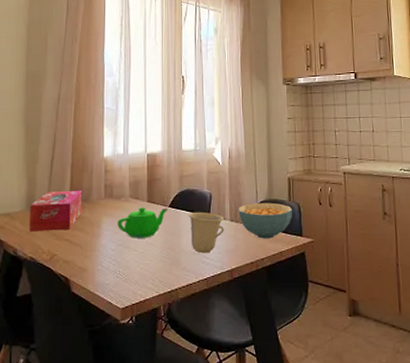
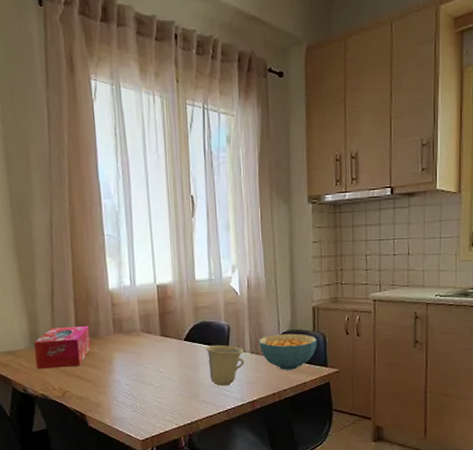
teapot: present [118,207,168,238] -> none [130,341,184,373]

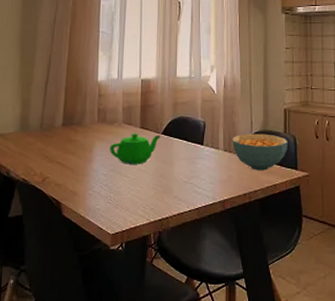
tissue box: present [34,326,91,369] -> none [22,114,76,153]
teapot: none [130,341,184,373] -> present [110,133,161,165]
cup: present [205,344,244,386] -> none [181,140,217,183]

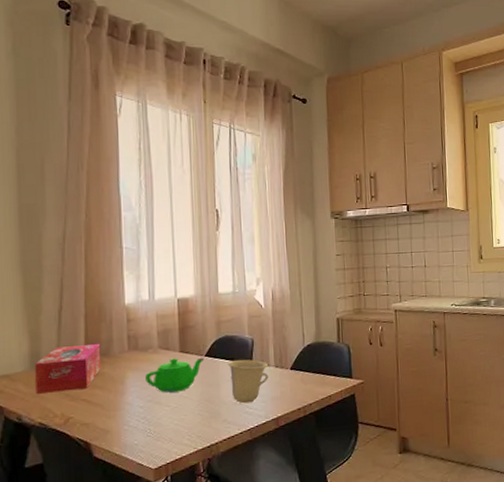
tissue box: none [22,114,76,153] -> present [35,344,102,394]
cup: none [181,140,217,183] -> present [227,359,268,404]
cereal bowl: present [232,133,289,171] -> none [284,345,342,384]

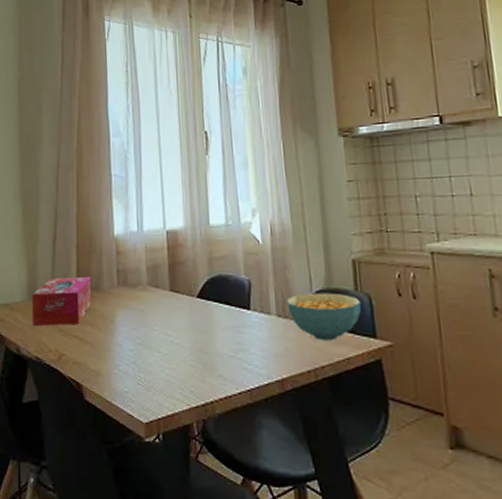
teapot: present [145,358,205,393] -> none [135,297,196,336]
cup: present [227,359,268,404] -> none [221,304,270,358]
cereal bowl: none [284,345,342,384] -> present [287,292,362,340]

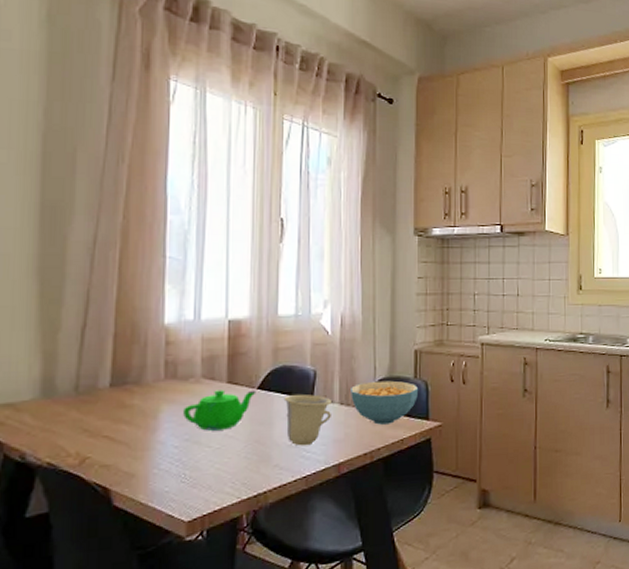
tissue box: present [32,277,92,326] -> none [46,370,131,428]
teapot: none [135,297,196,336] -> present [183,390,256,431]
cup: none [221,304,270,358] -> present [283,394,331,446]

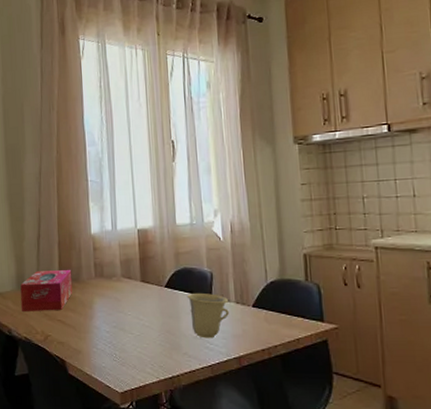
tissue box: none [46,370,131,428] -> present [20,270,73,311]
teapot: present [183,390,256,431] -> none [110,287,164,320]
cereal bowl: present [351,380,419,425] -> none [245,283,311,324]

